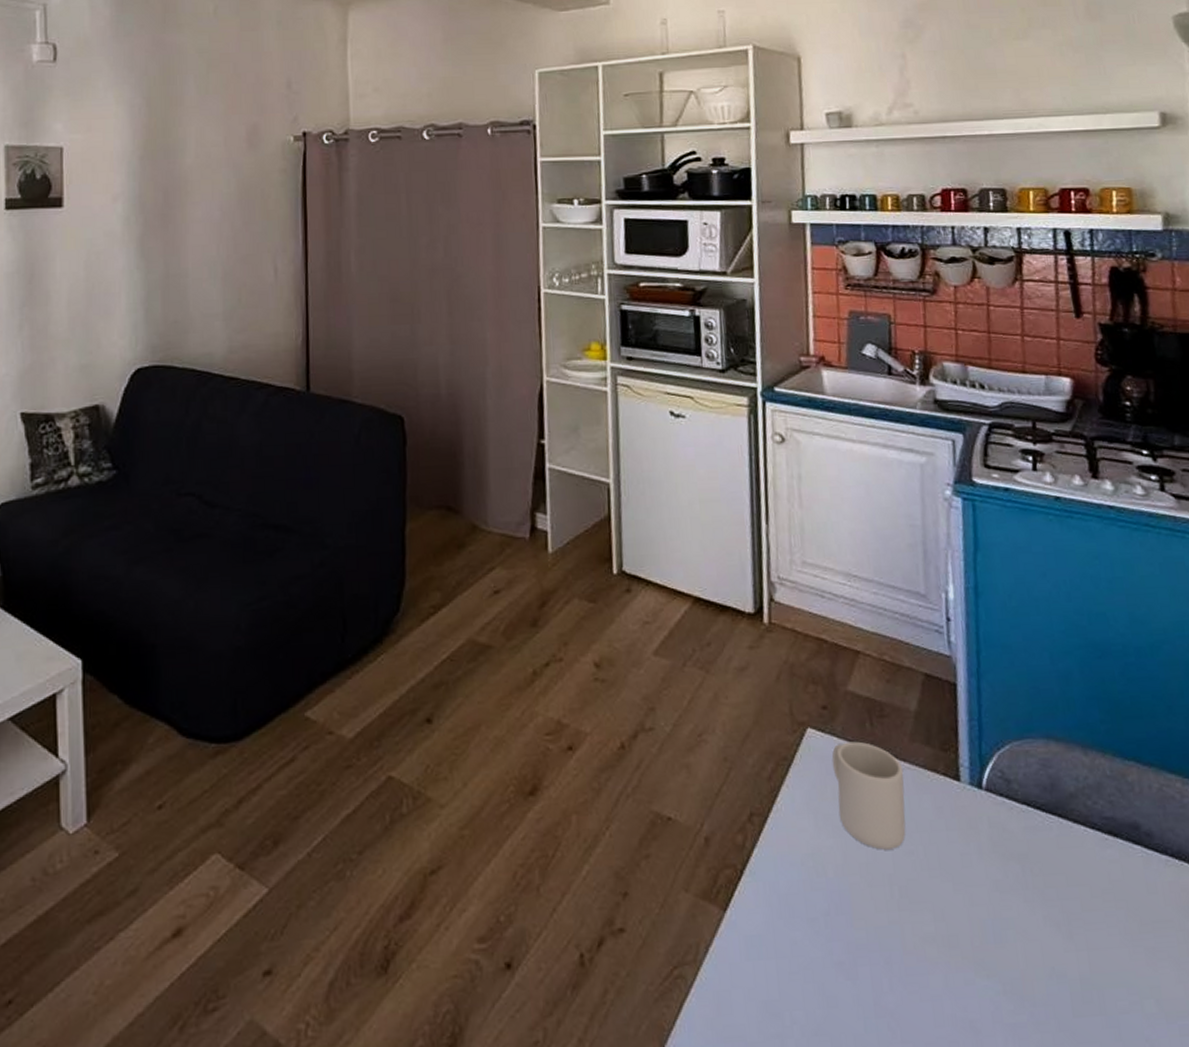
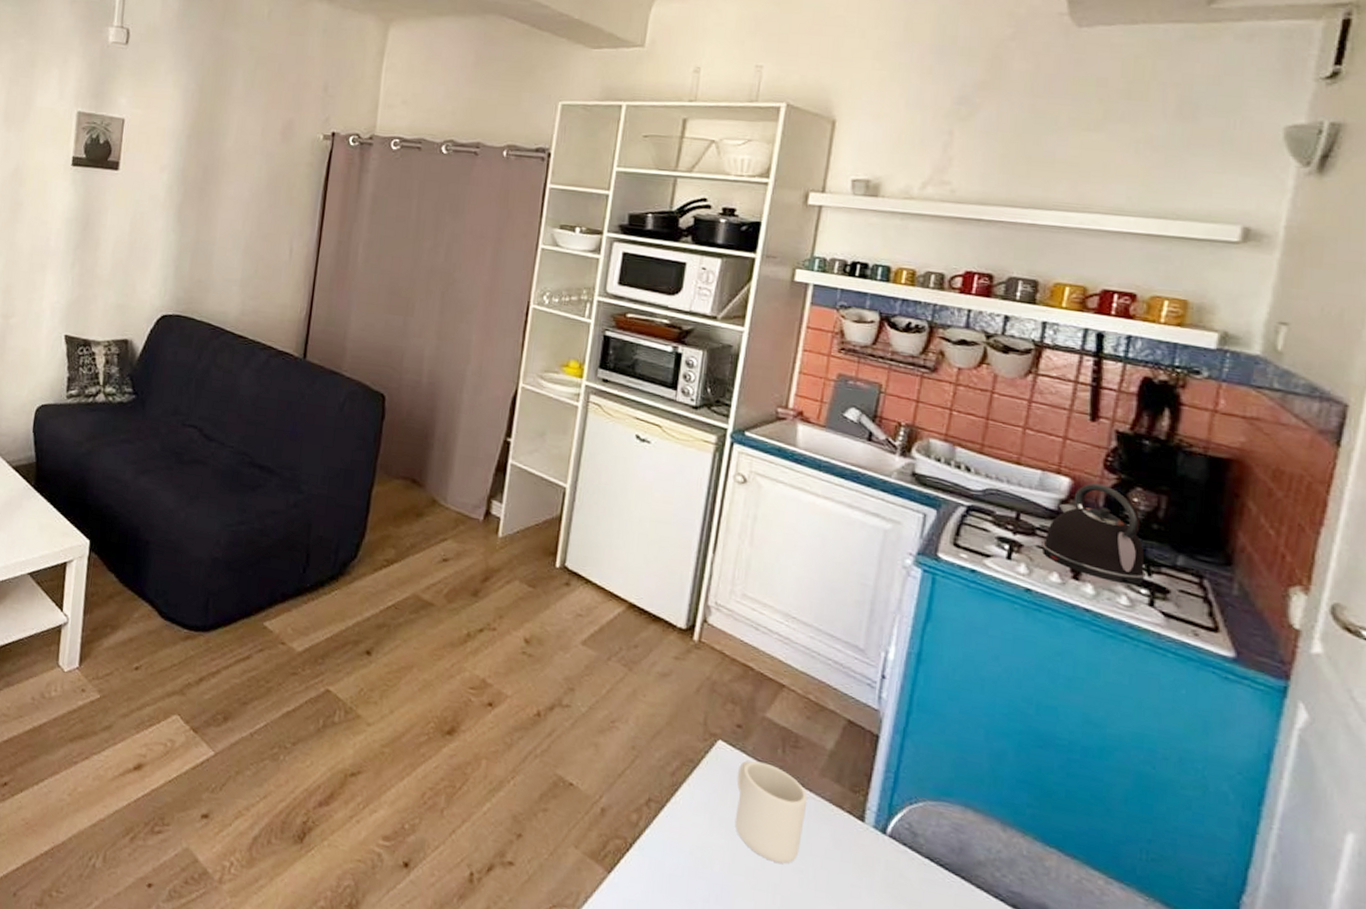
kettle: none [1059,379,1152,474] -> present [1041,483,1146,586]

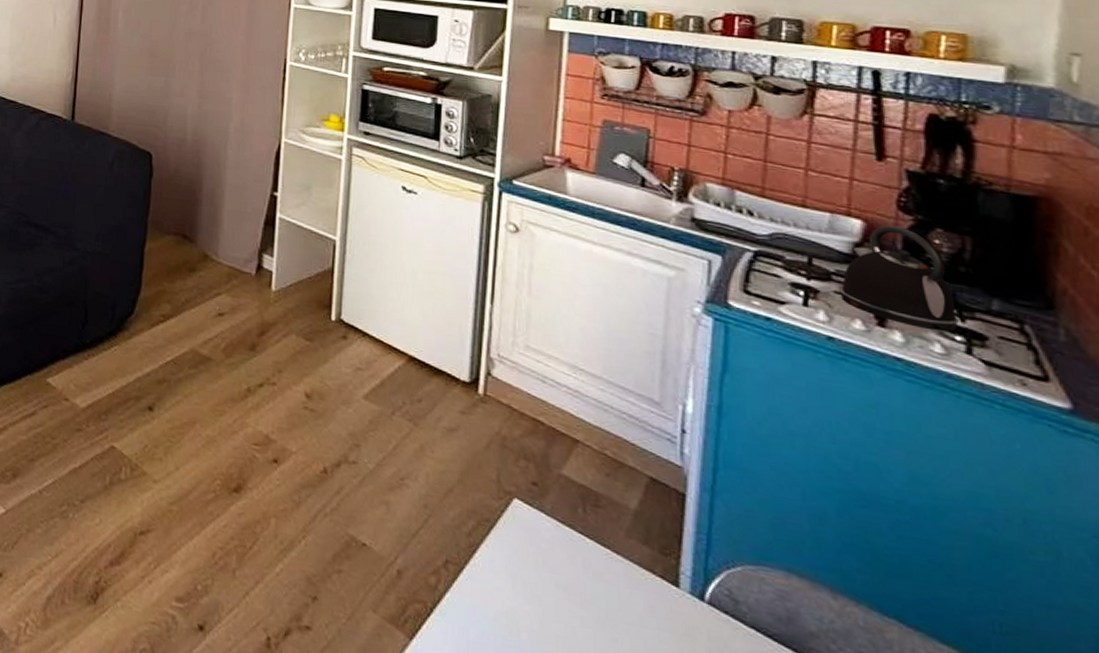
cup: present [735,760,808,864] -> none [537,520,615,632]

